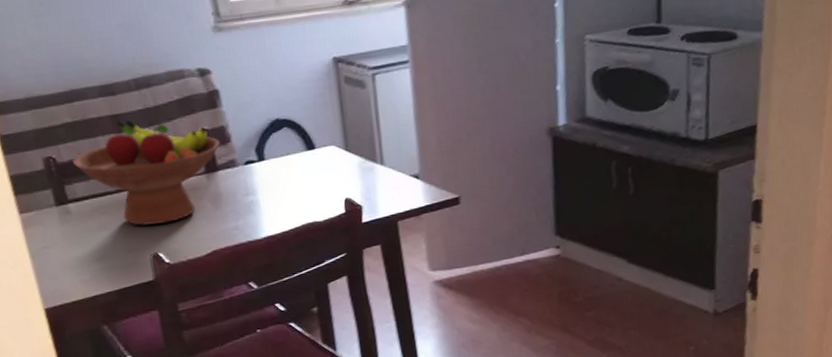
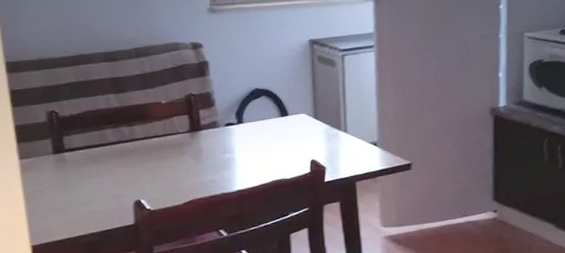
fruit bowl: present [73,119,220,226] -> none [73,82,205,175]

